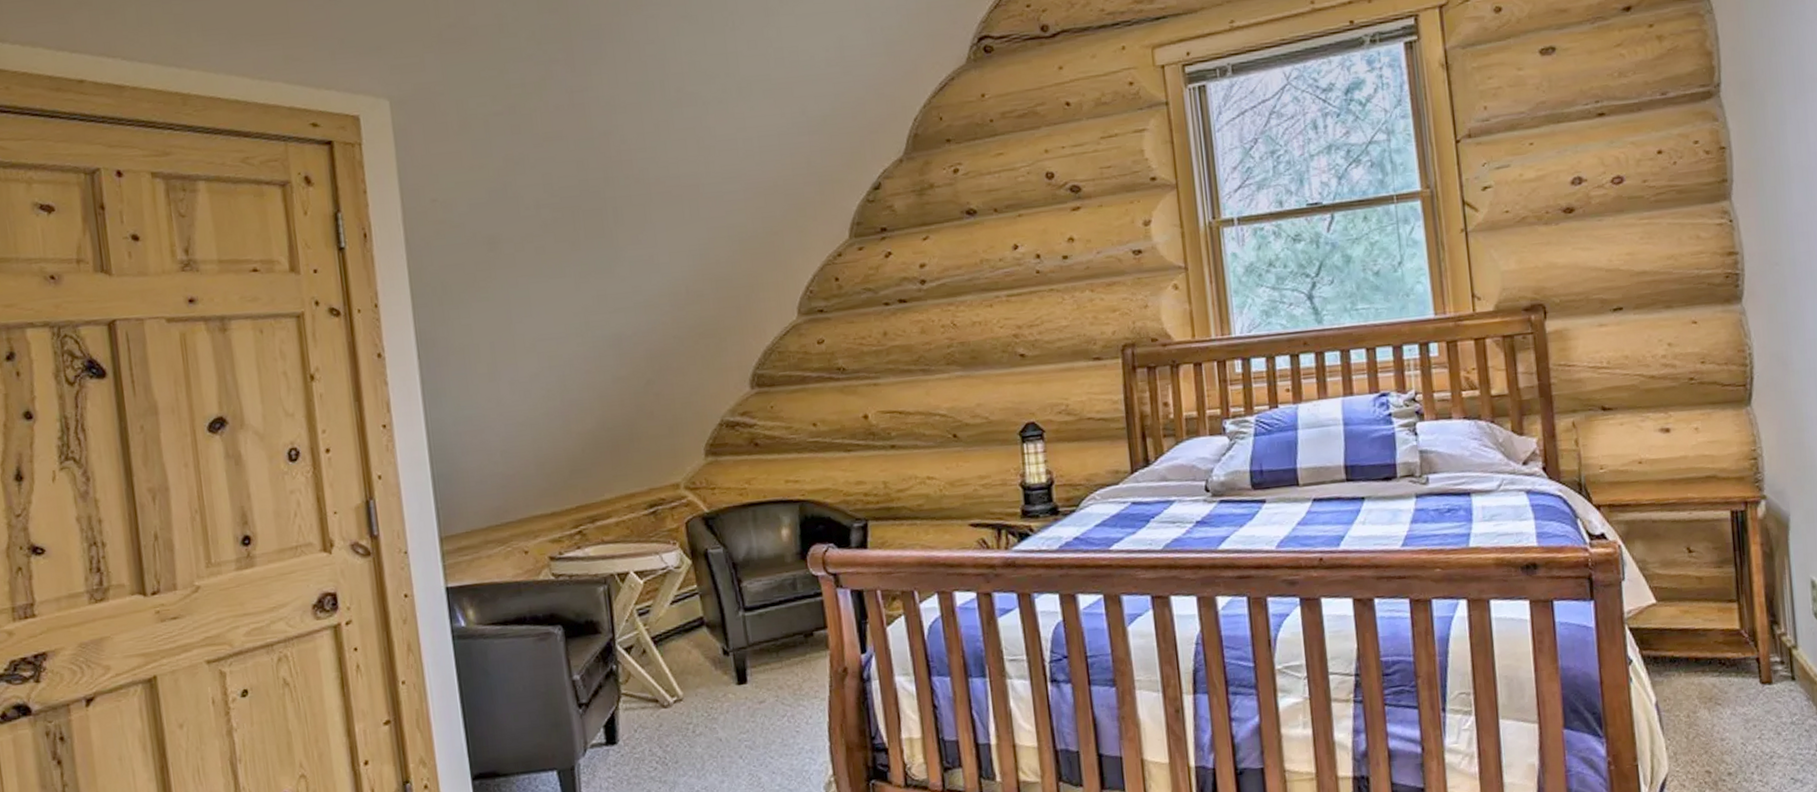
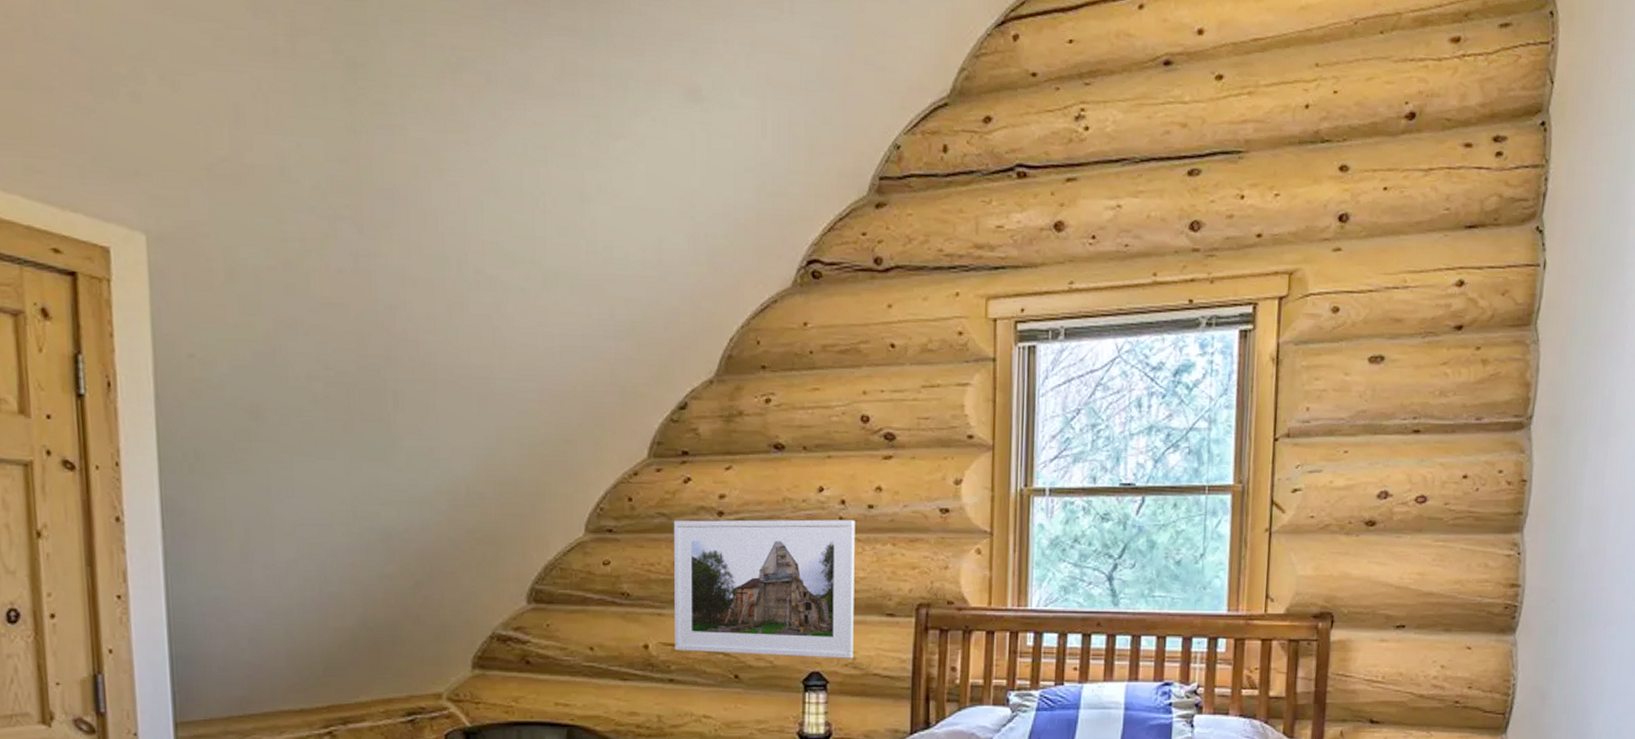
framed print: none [880,272,1066,418] -> present [674,519,855,659]

